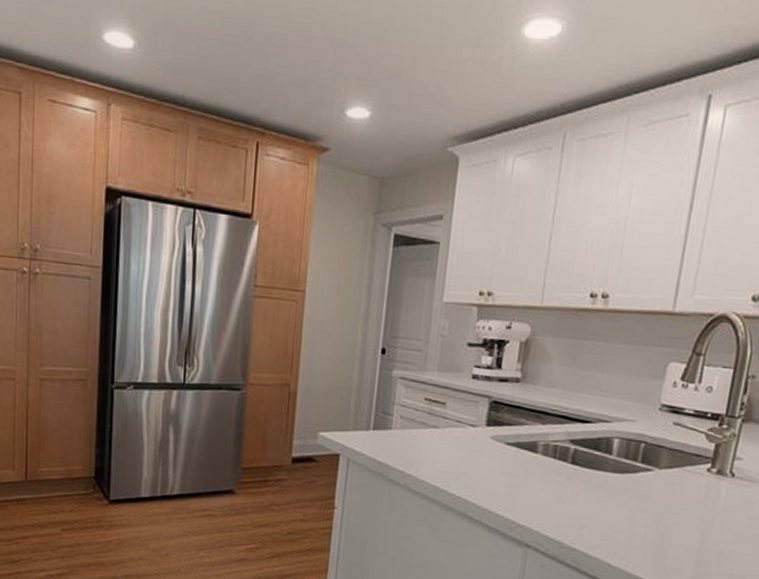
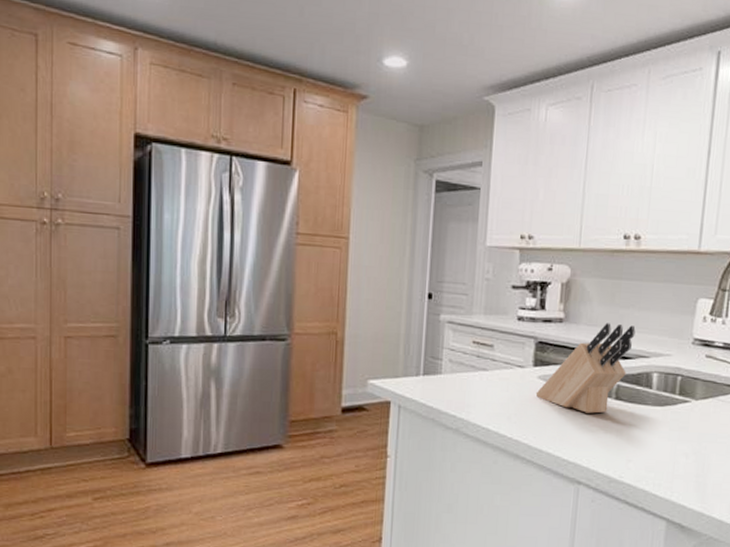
knife block: none [487,384,598,477] -> present [535,323,636,414]

